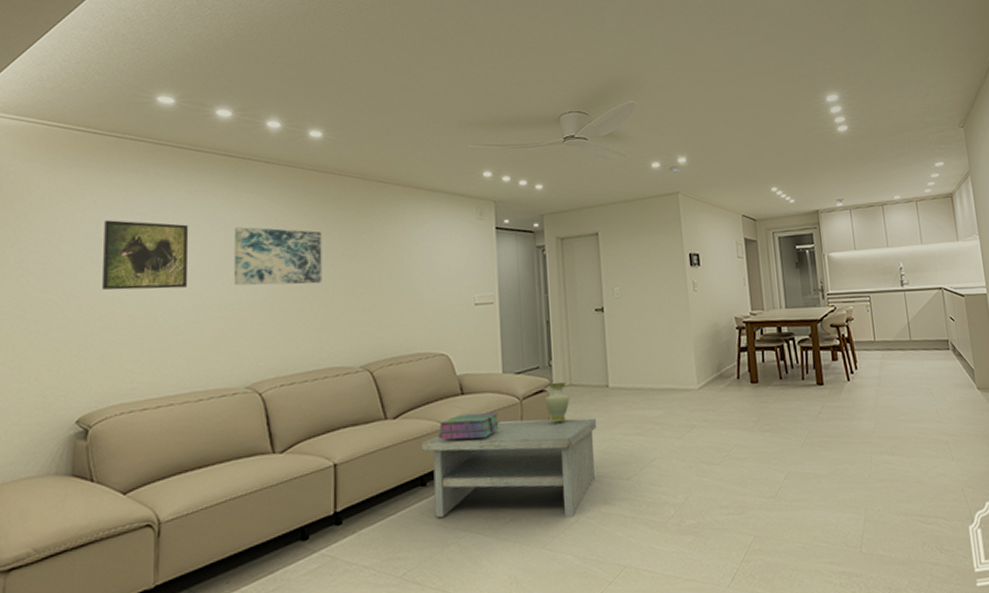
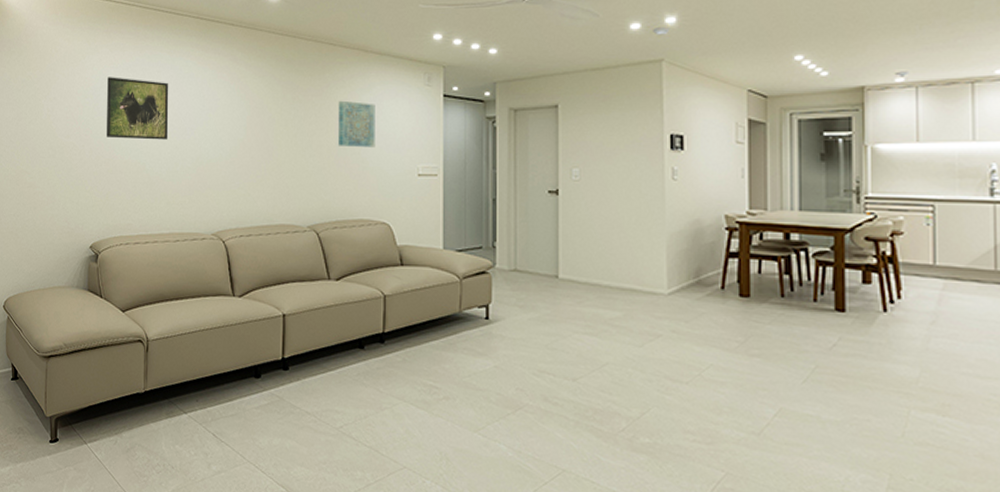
wall art: present [233,227,322,286] -> none [203,86,277,143]
wall art: none [389,236,430,282] -> present [337,100,375,148]
coffee table: present [422,417,597,518] -> none [361,297,542,407]
stack of books: present [438,412,500,440] -> none [377,285,439,311]
vase: present [544,381,570,422] -> none [486,265,514,307]

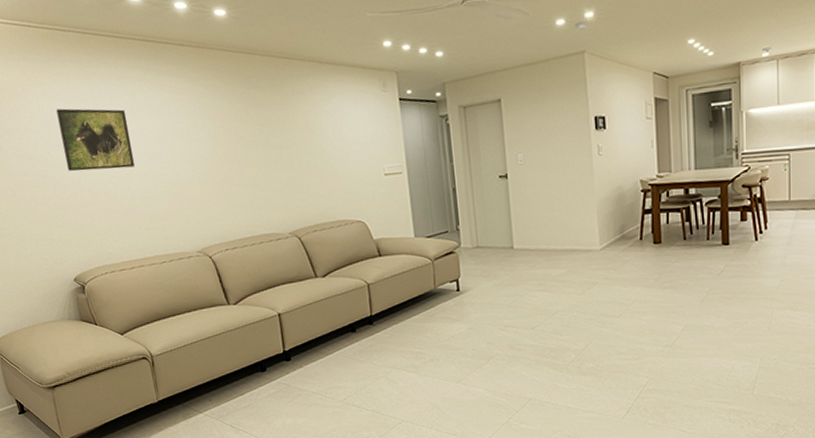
wall art: present [337,100,375,148] -> none [301,112,342,156]

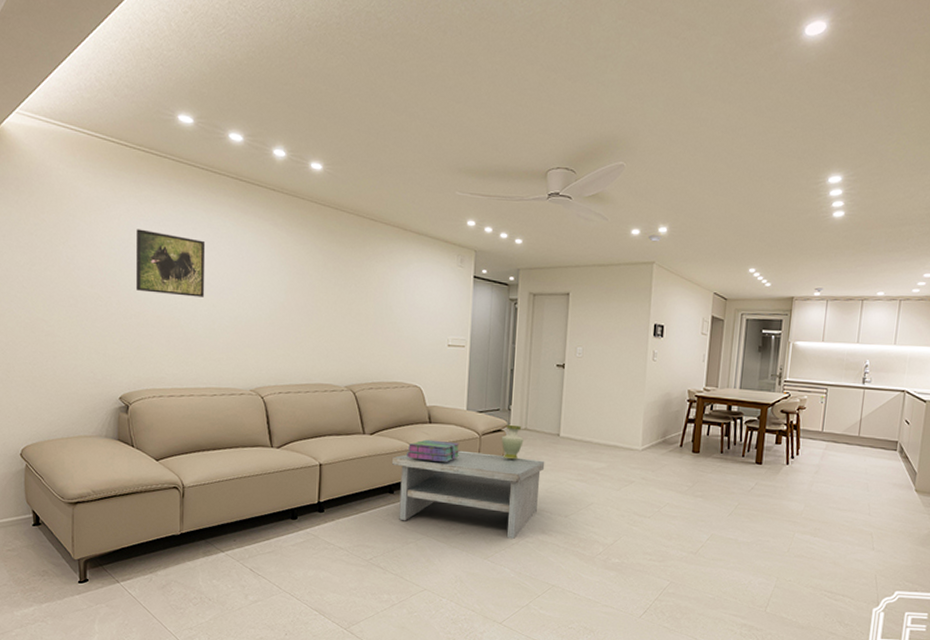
coffee table: none [349,276,503,359] -> present [392,450,545,539]
stack of books: none [362,271,415,295] -> present [407,439,461,462]
vase: none [454,244,478,280] -> present [501,424,524,459]

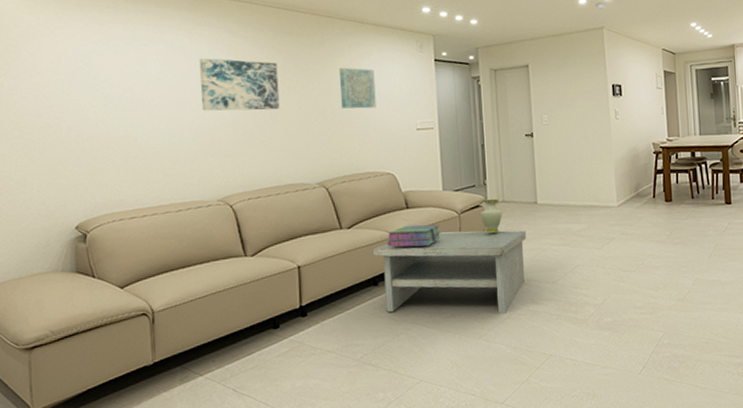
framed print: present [136,229,206,297] -> none [84,51,162,115]
wall art: none [242,248,318,309] -> present [198,58,280,111]
wall art: none [375,273,412,319] -> present [338,67,376,109]

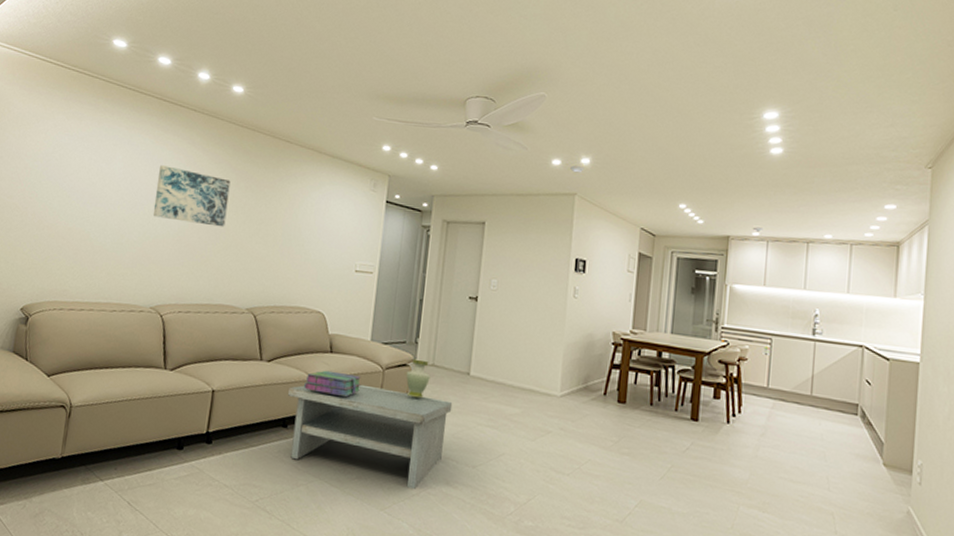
wall art: present [338,67,376,109] -> none [283,194,323,242]

